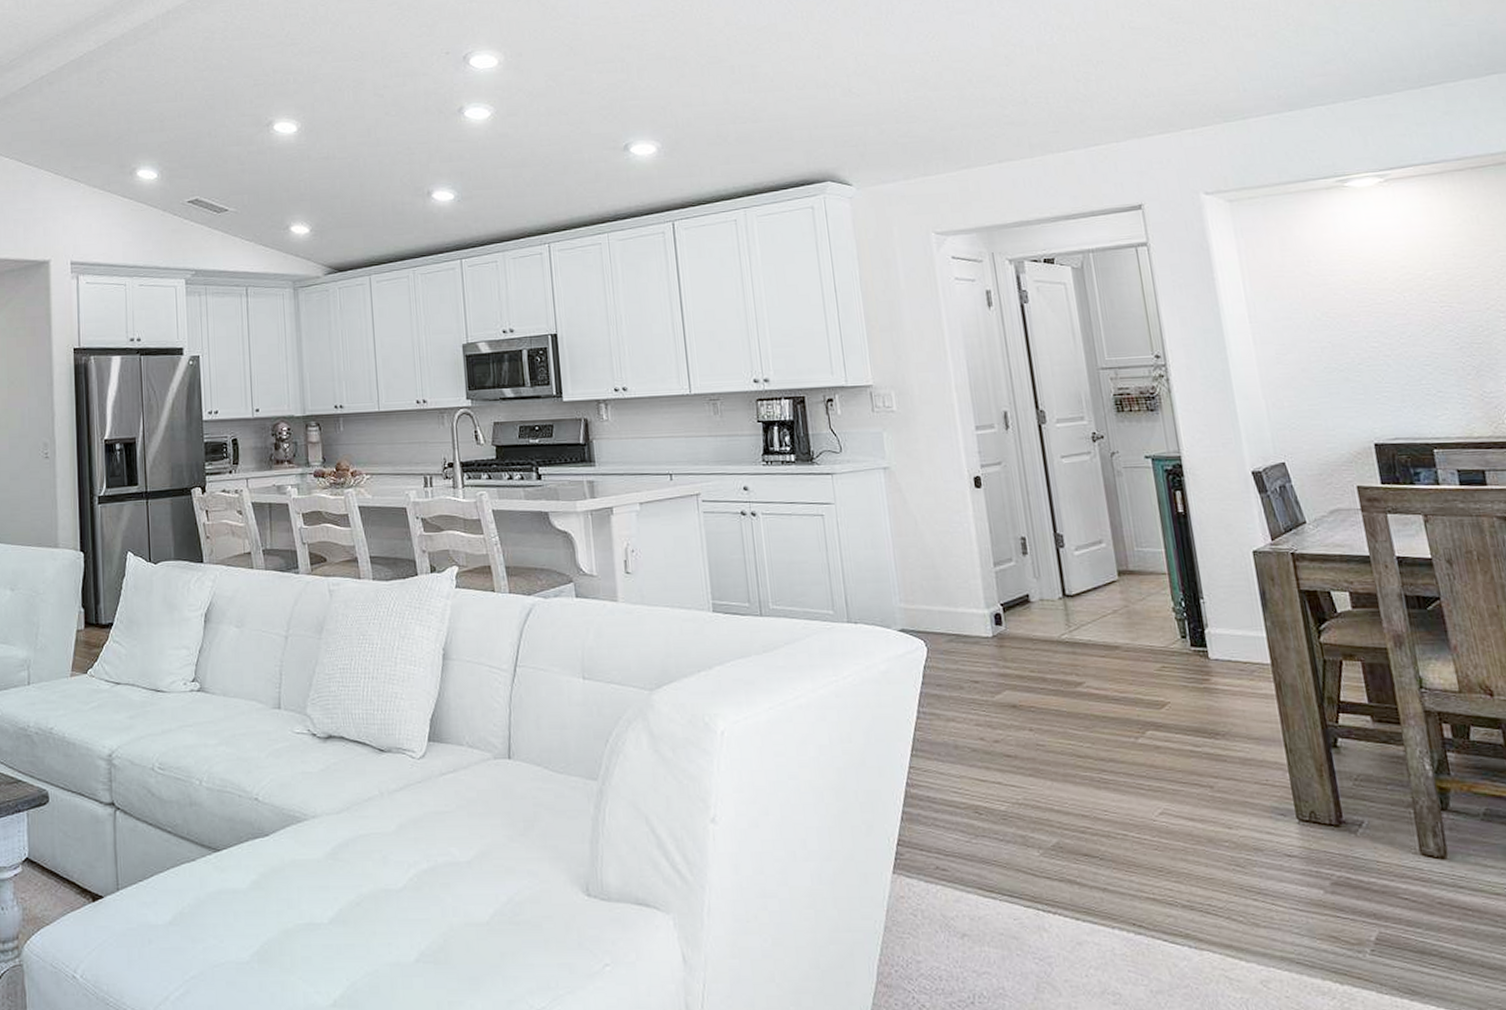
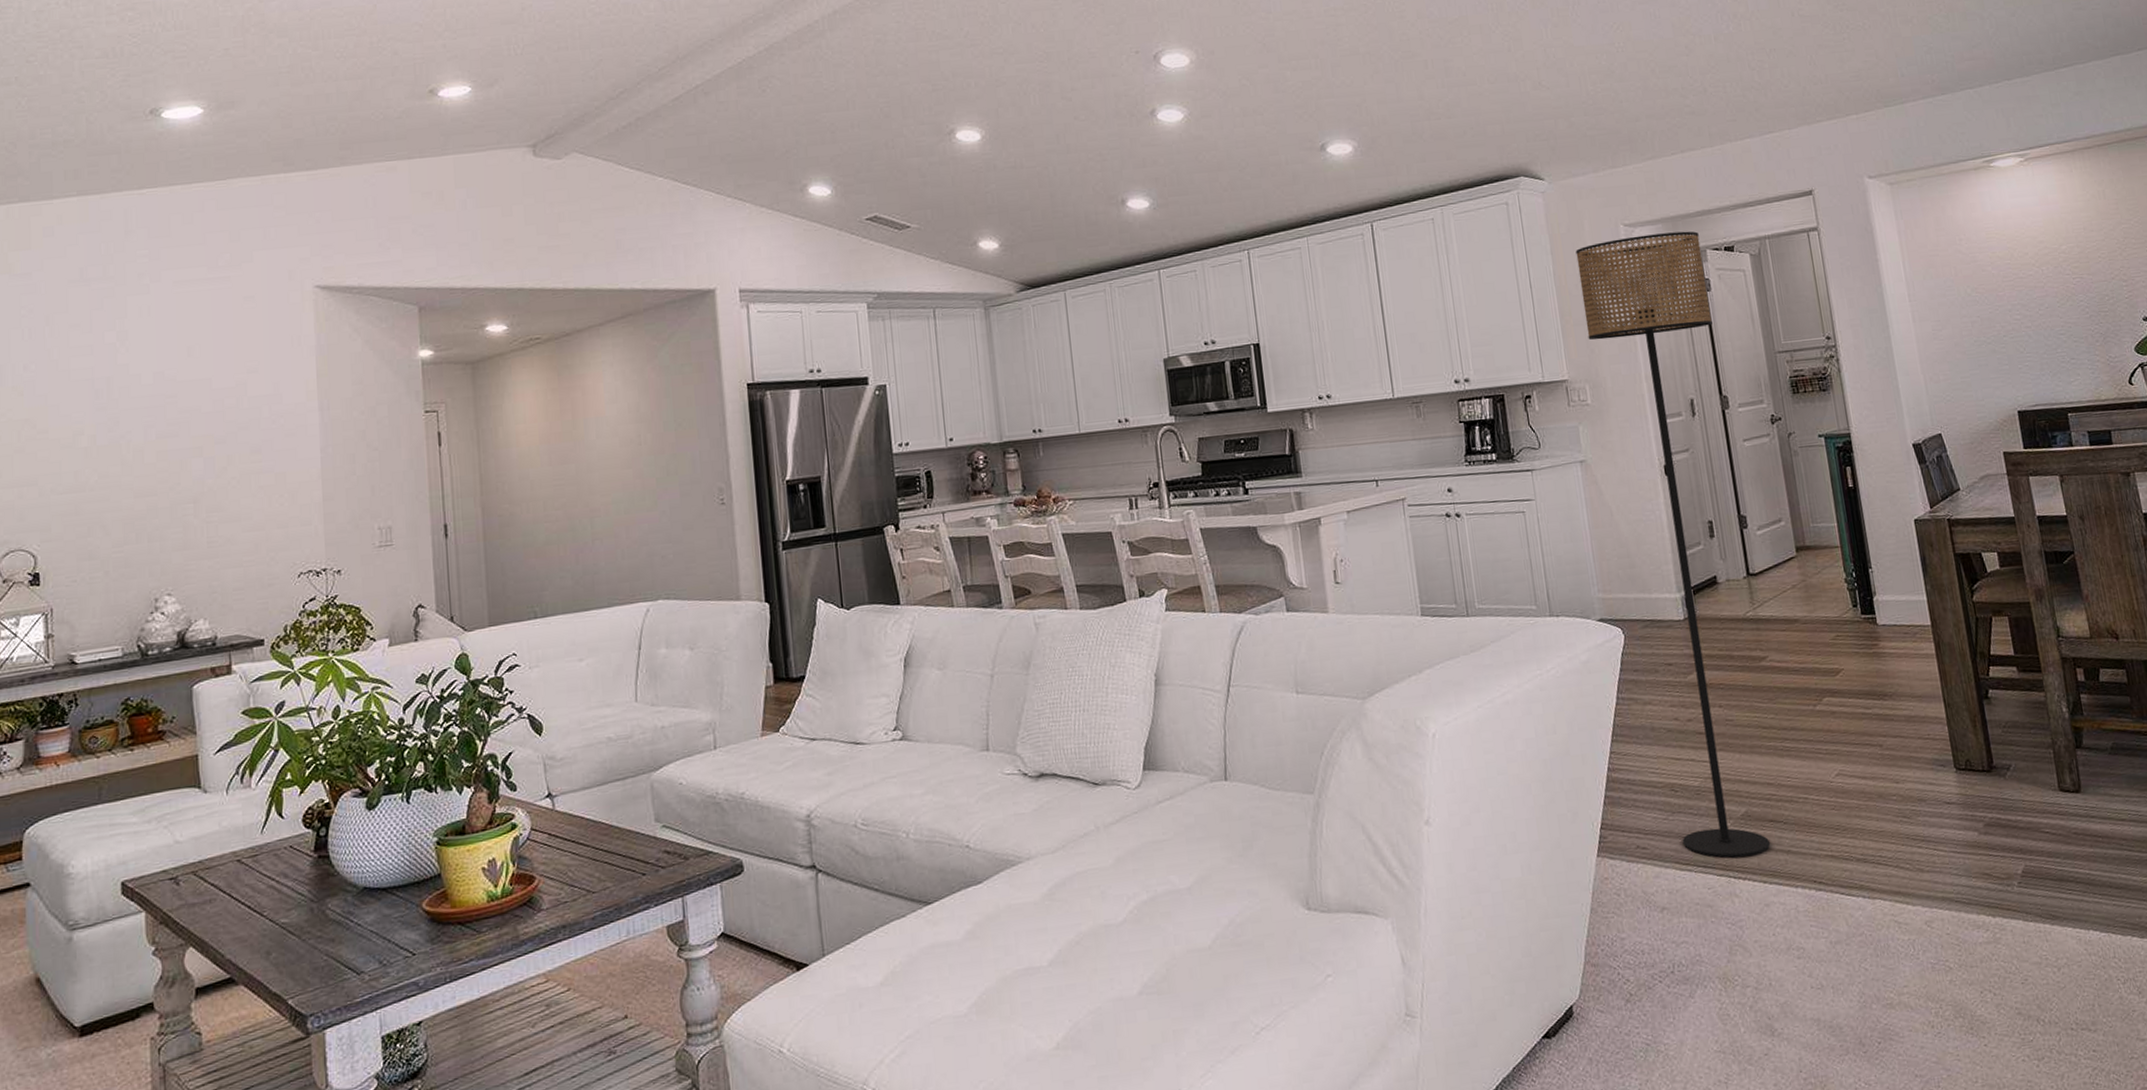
floor lamp: none [883,241,1084,889] -> present [1575,231,1770,858]

